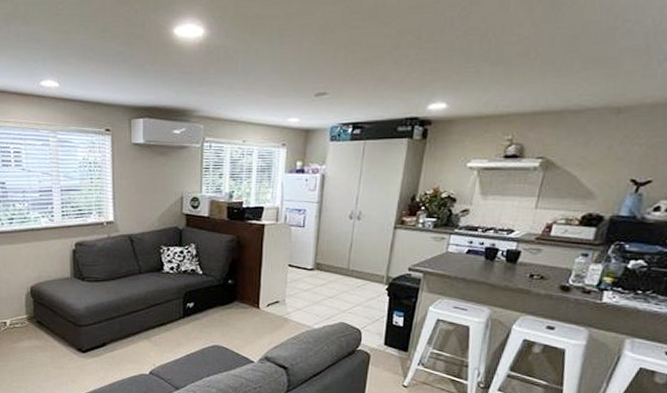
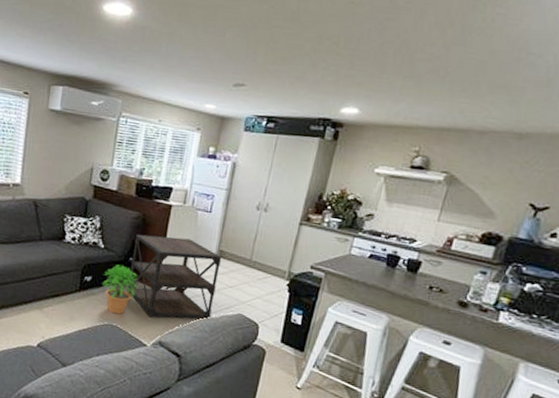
potted plant: none [204,288,241,336] -> present [102,264,139,314]
side table: none [229,255,318,335] -> present [127,234,221,320]

